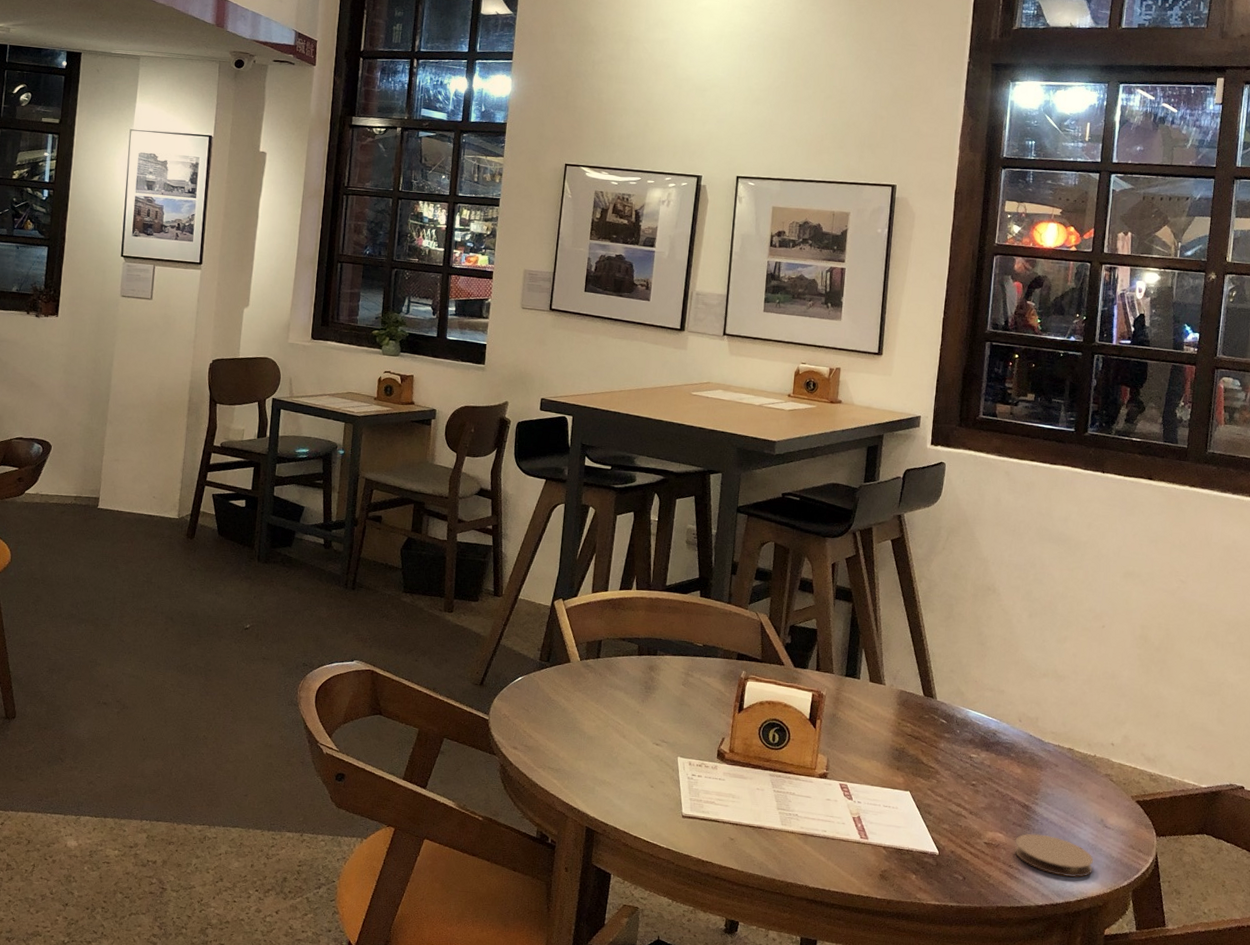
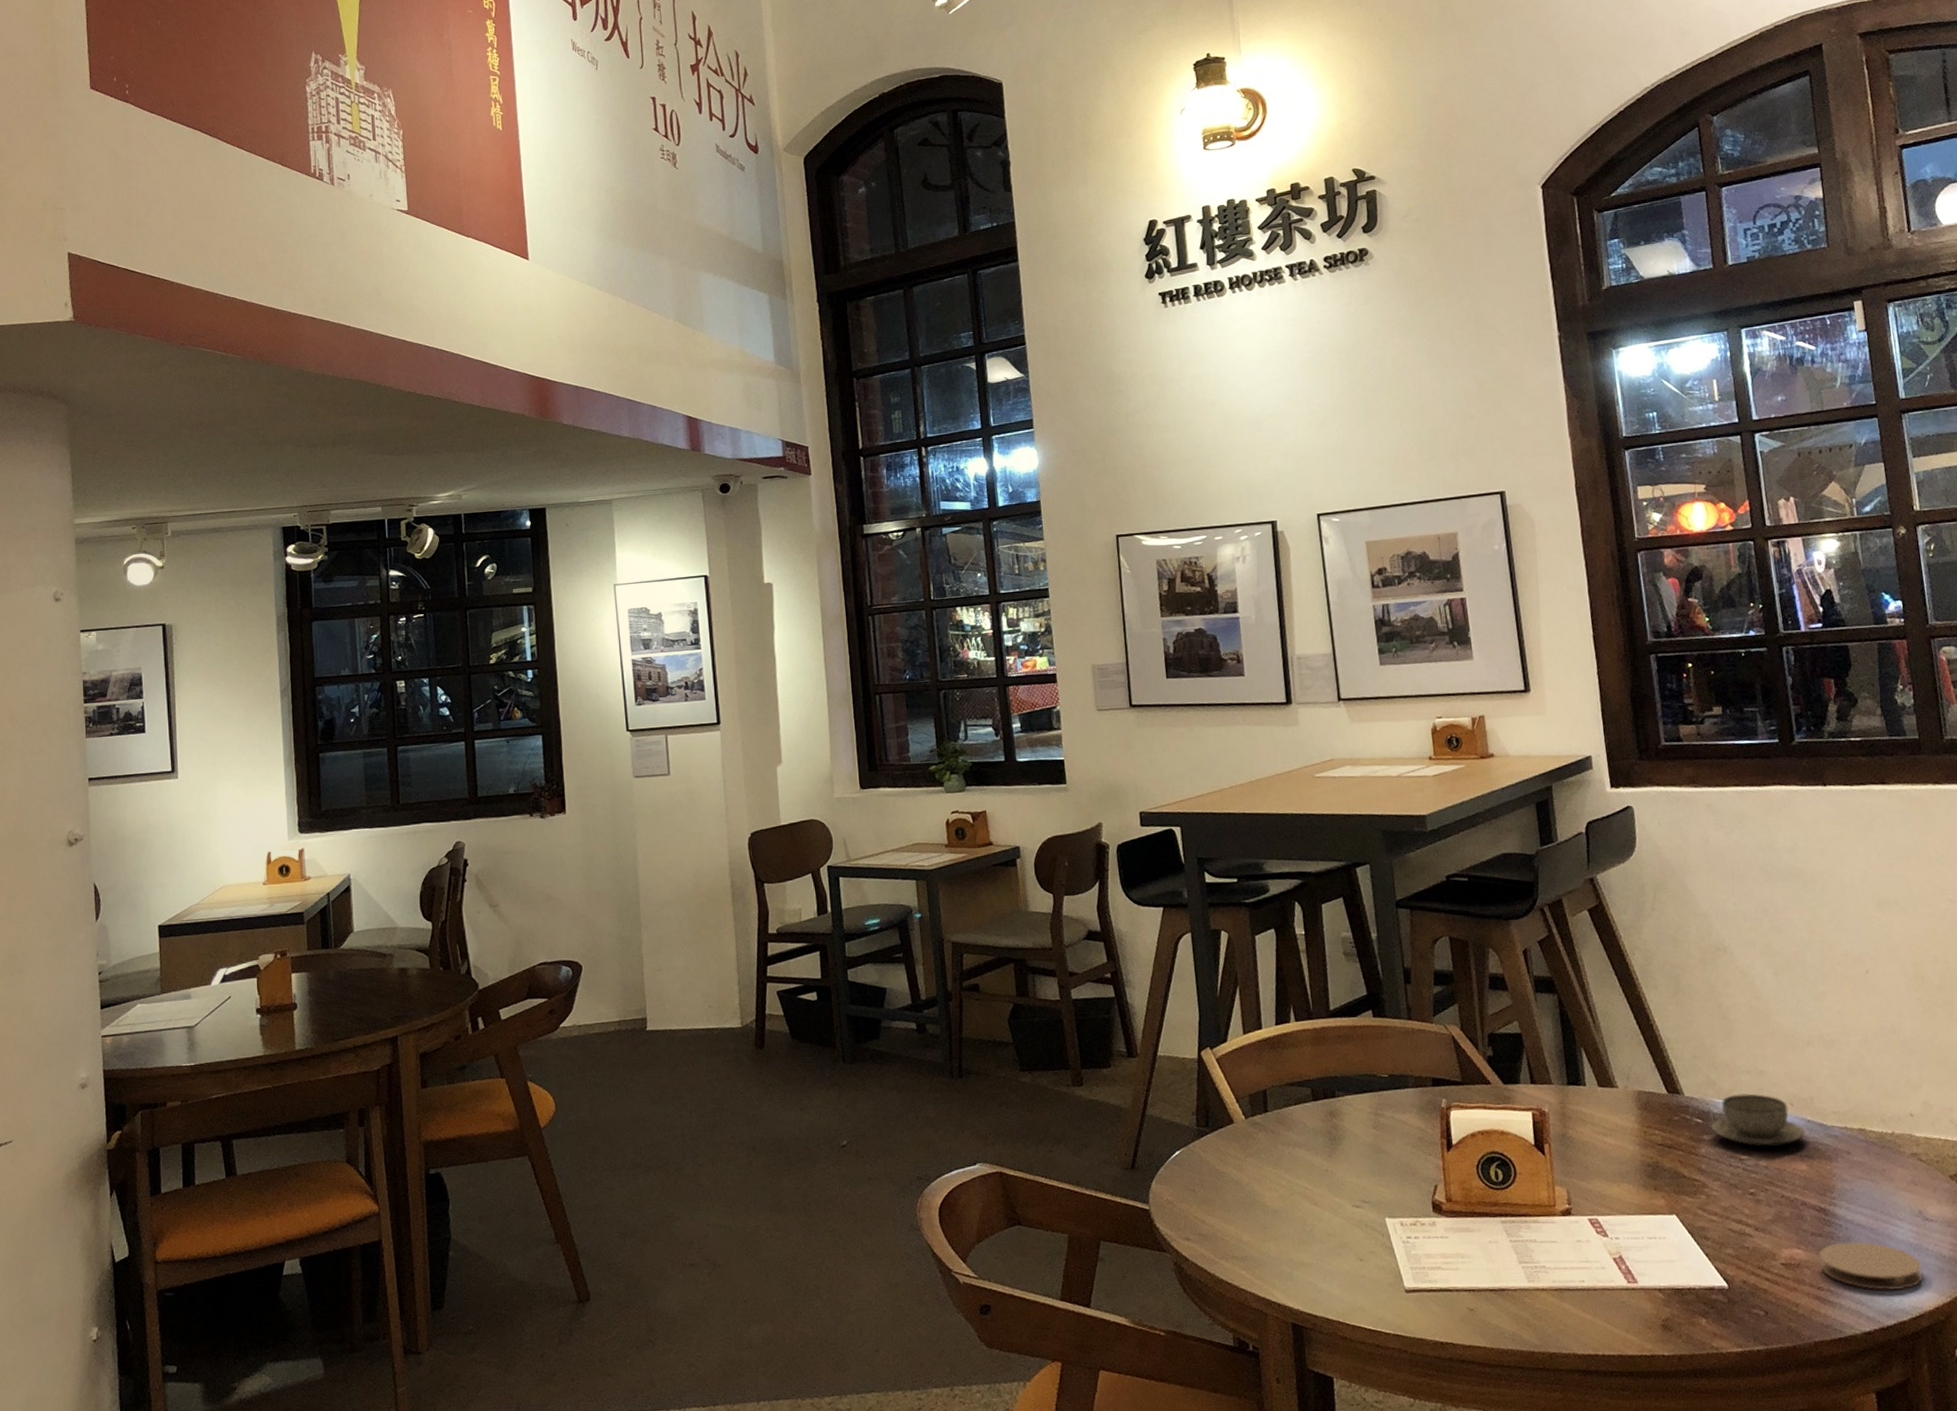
teacup: none [952,705,1026,751] -> present [1711,1093,1805,1146]

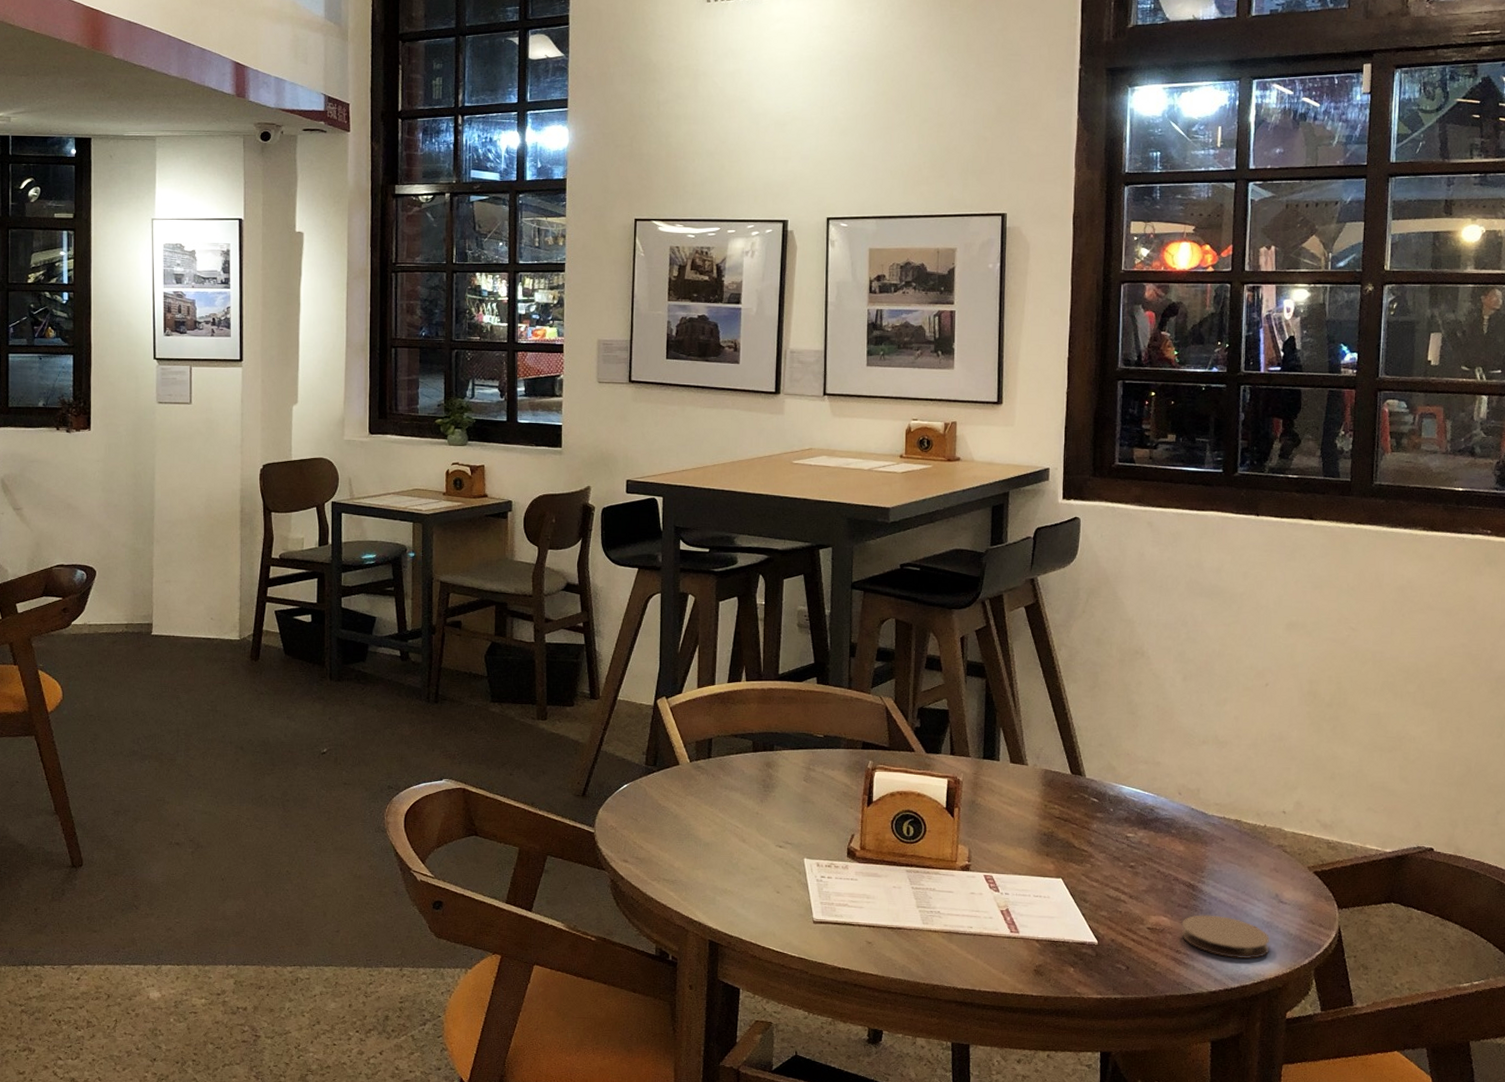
teacup: present [1711,1093,1805,1146] -> none [1105,780,1187,828]

